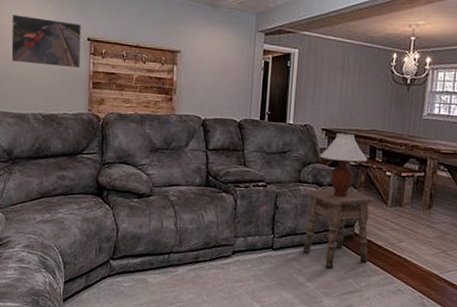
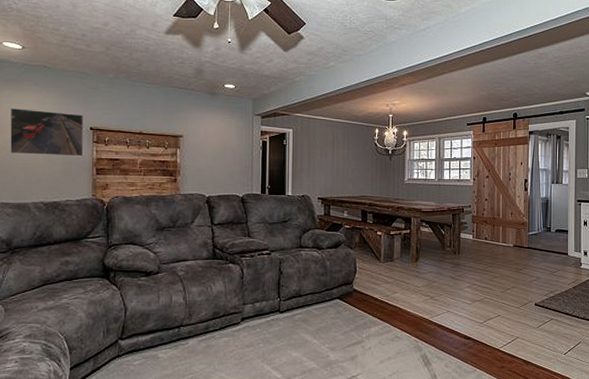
side table: present [302,188,374,269] -> none [307,250,368,324]
table lamp: present [320,131,368,197] -> none [318,199,361,258]

